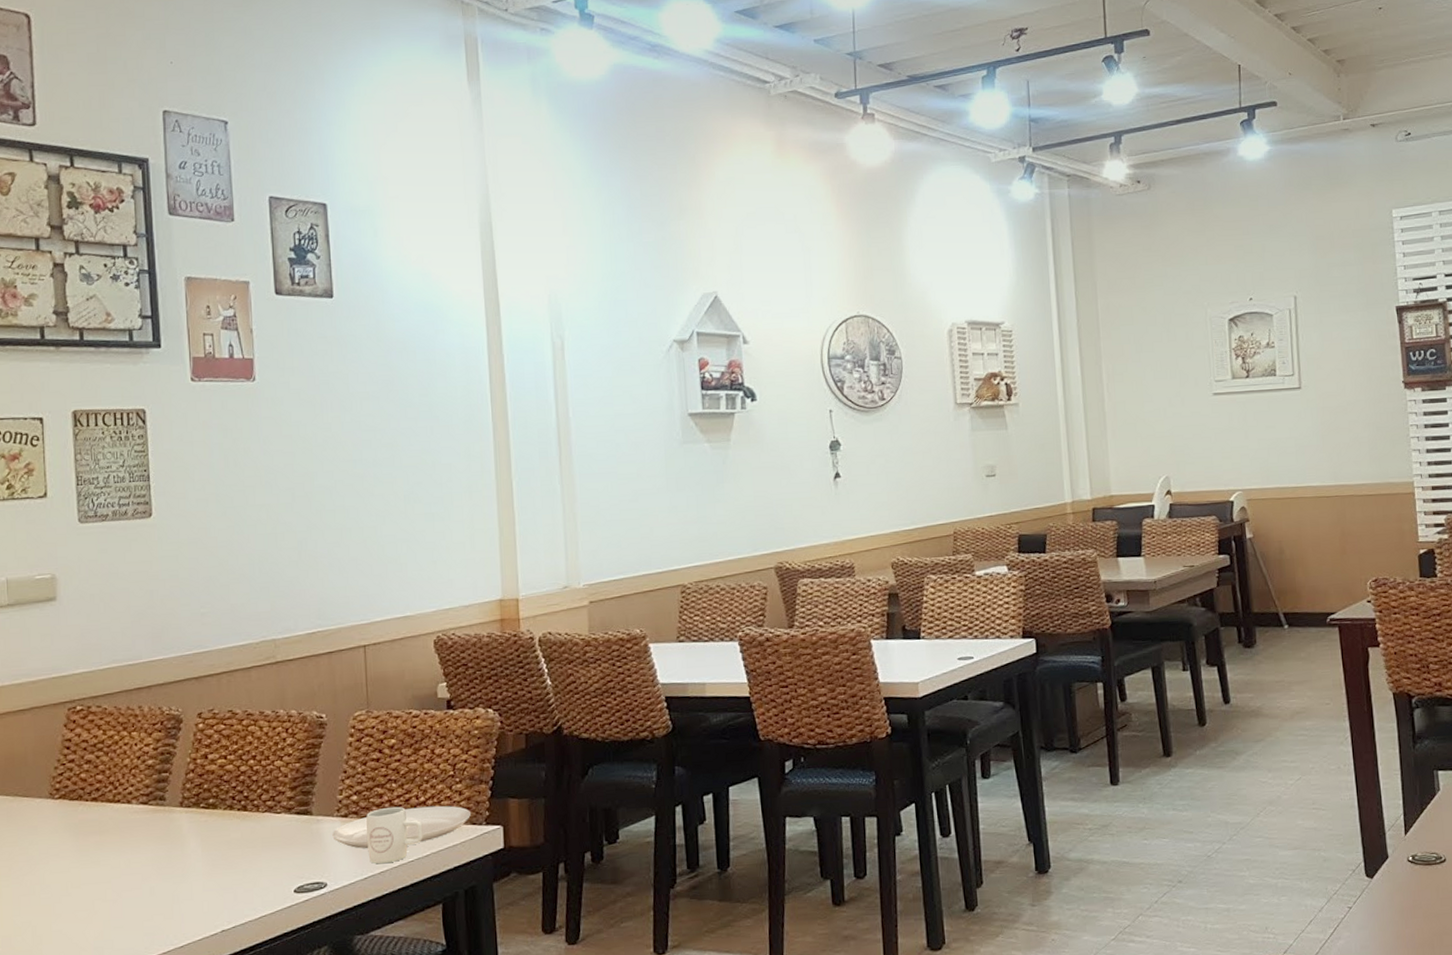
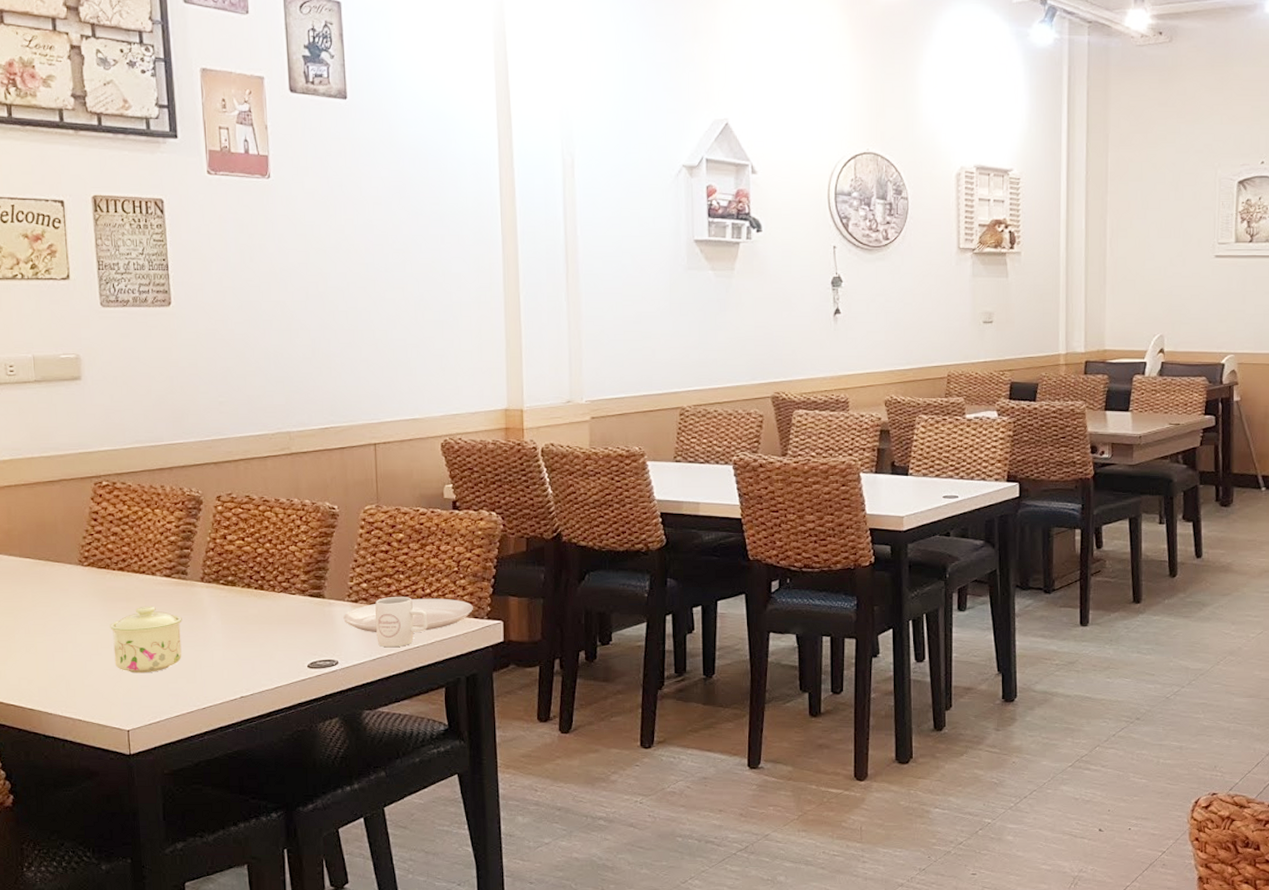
sugar bowl: none [81,837,159,913] -> present [110,606,182,673]

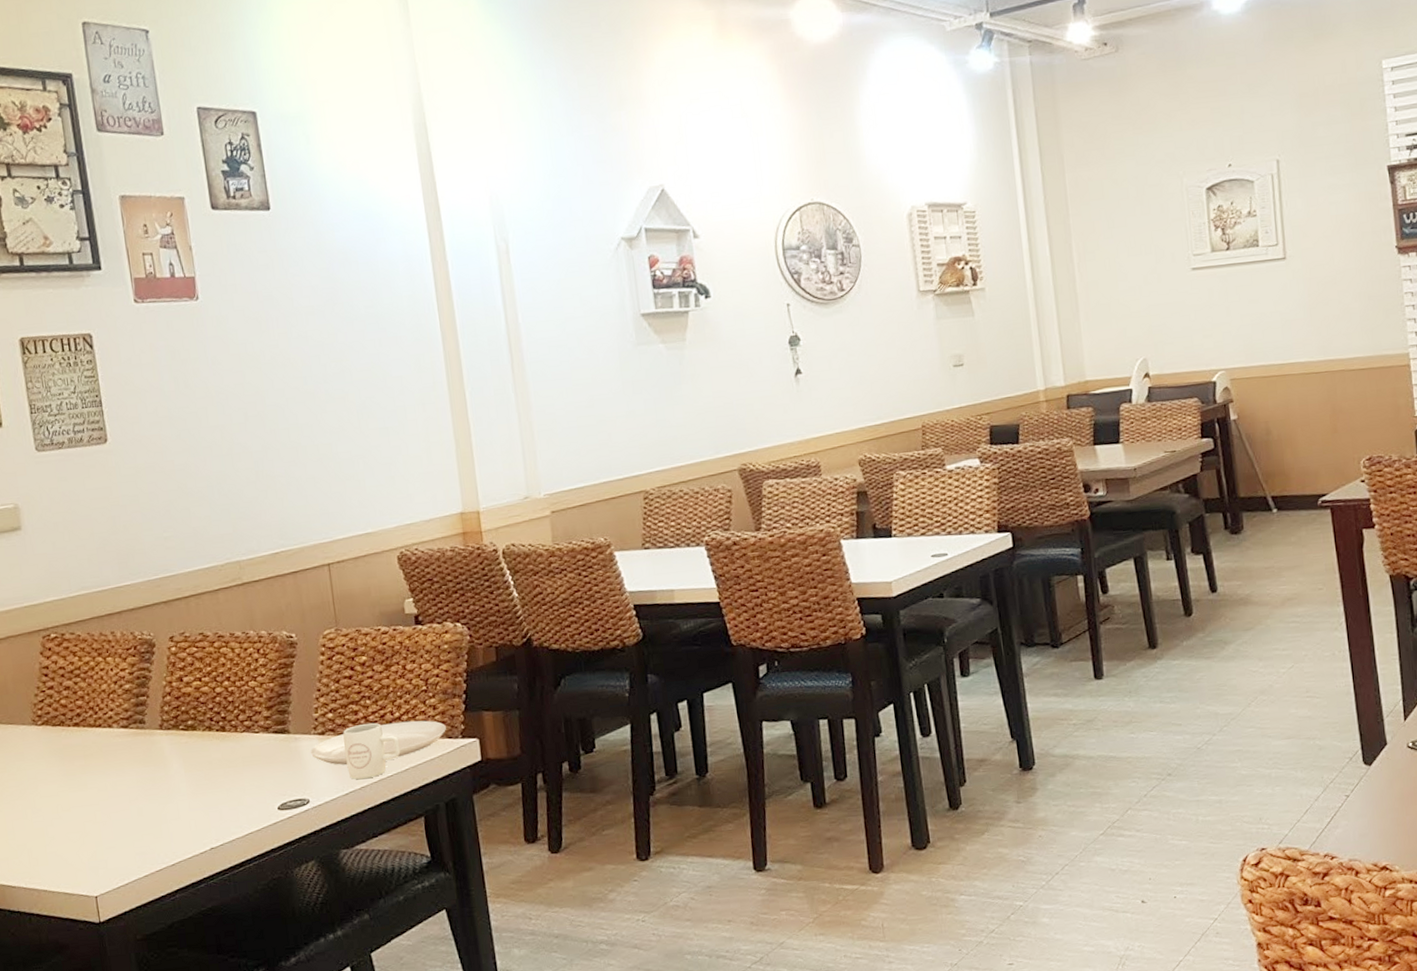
sugar bowl: present [110,606,182,673] -> none [69,760,146,835]

